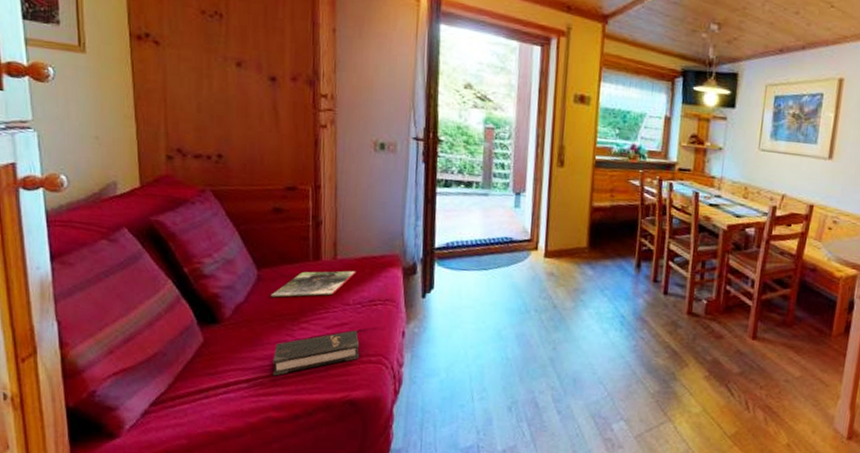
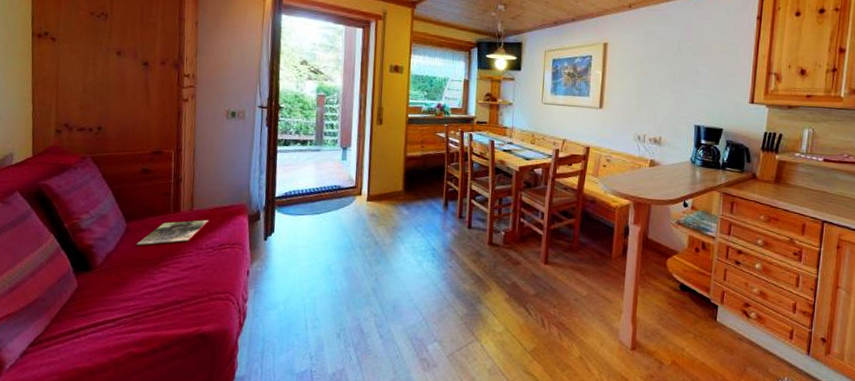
hardback book: present [272,330,360,376] -> none [135,271,211,315]

